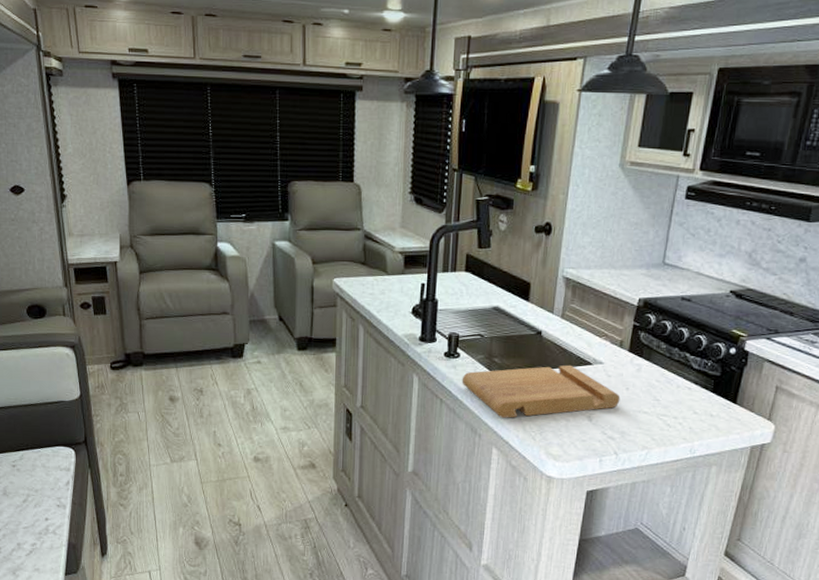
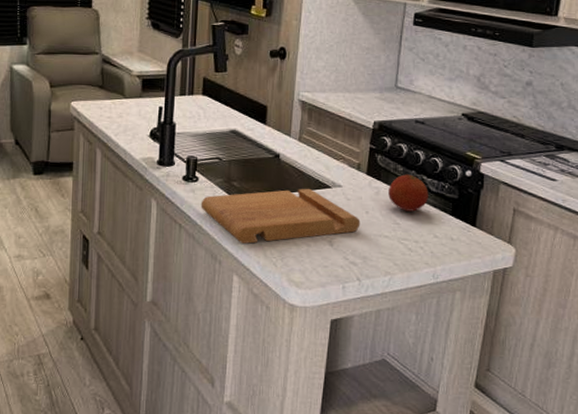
fruit: none [650,351,691,388] -> present [388,174,428,212]

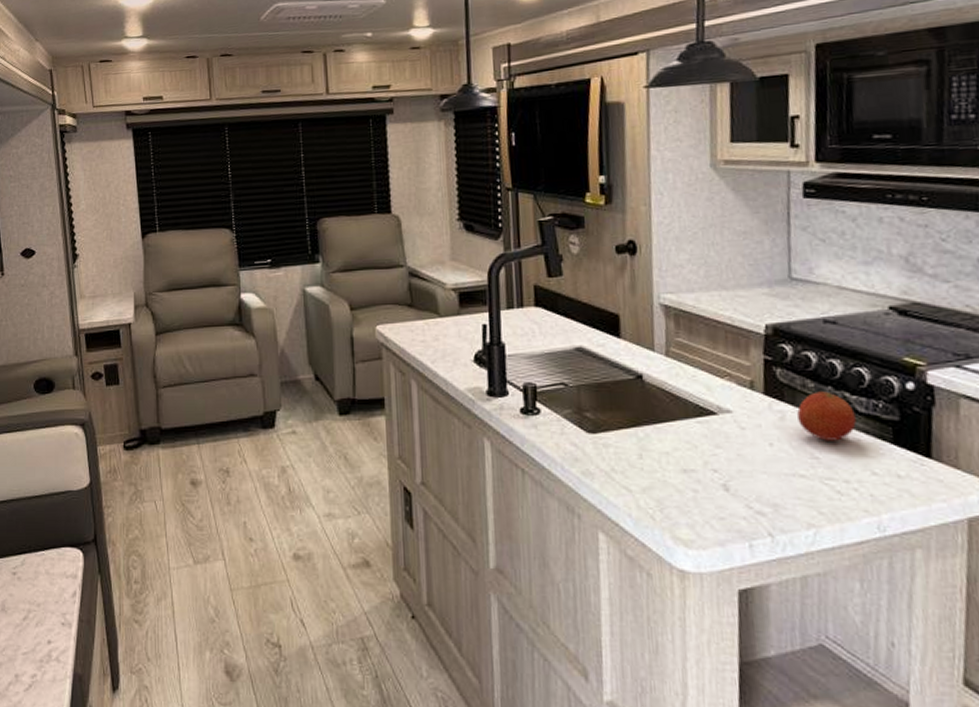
cutting board: present [201,188,361,244] -> none [546,416,764,491]

